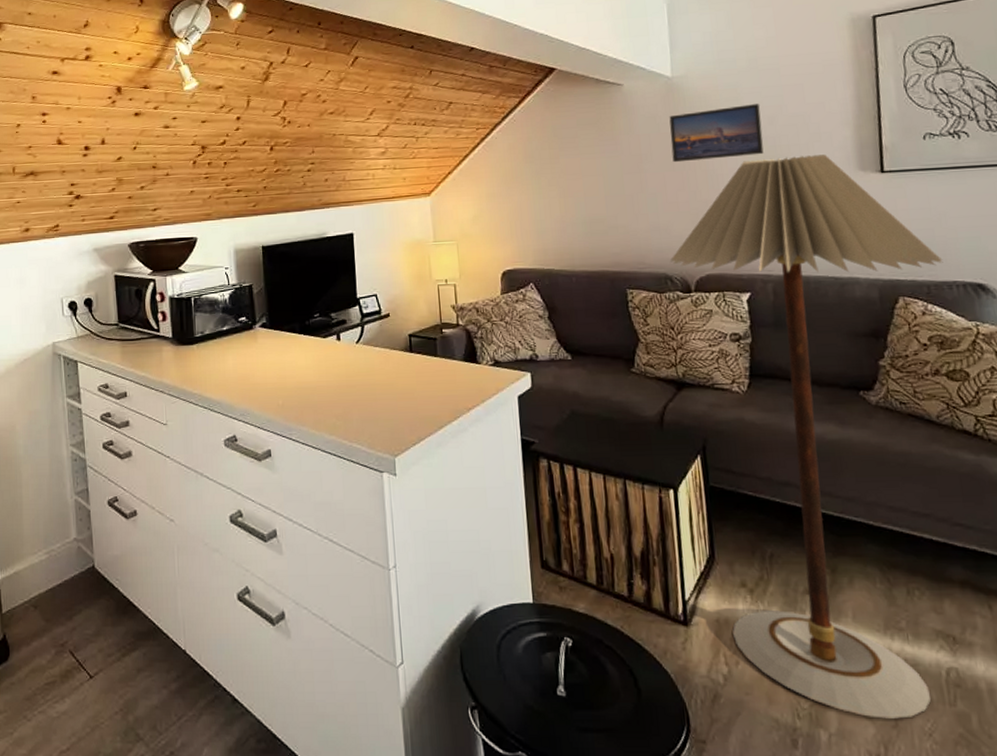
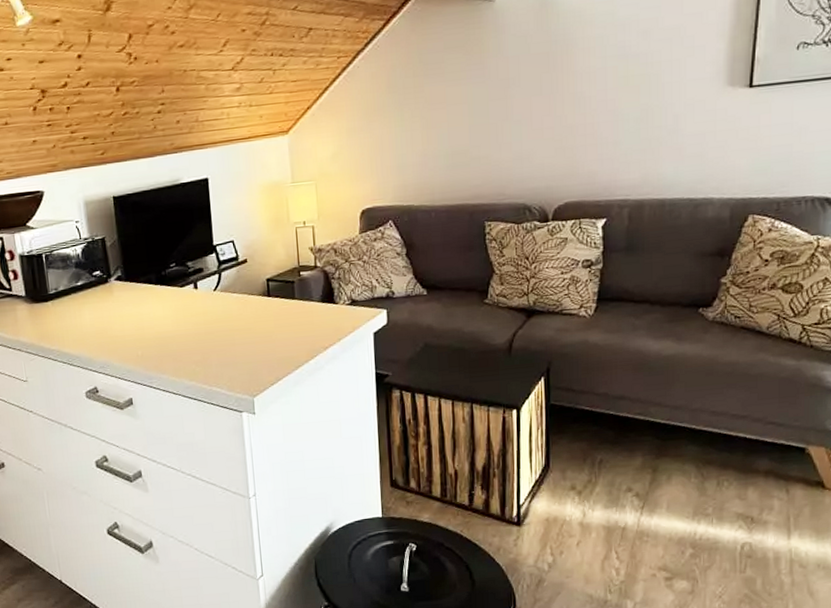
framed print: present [669,104,764,163] -> none [540,17,637,86]
floor lamp: present [669,154,943,719] -> none [529,70,797,588]

